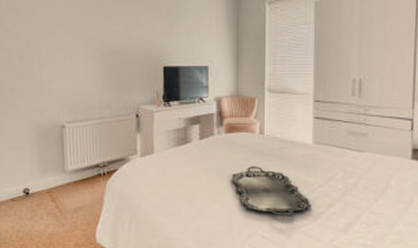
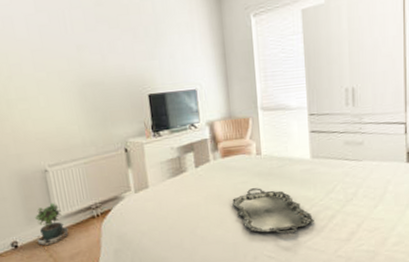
potted plant: none [46,156,76,201] -> present [35,202,69,252]

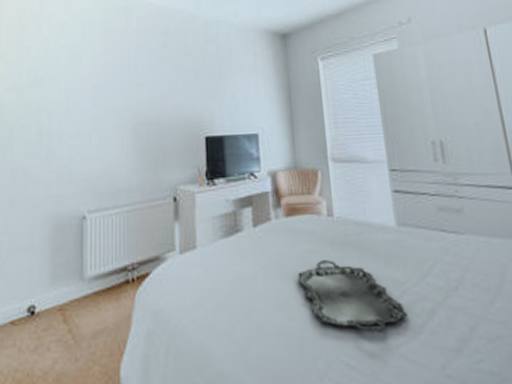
potted plant: present [35,202,69,252] -> none [58,258,96,323]

